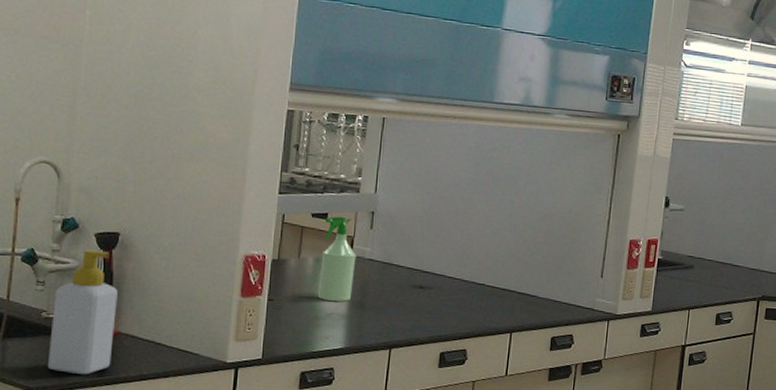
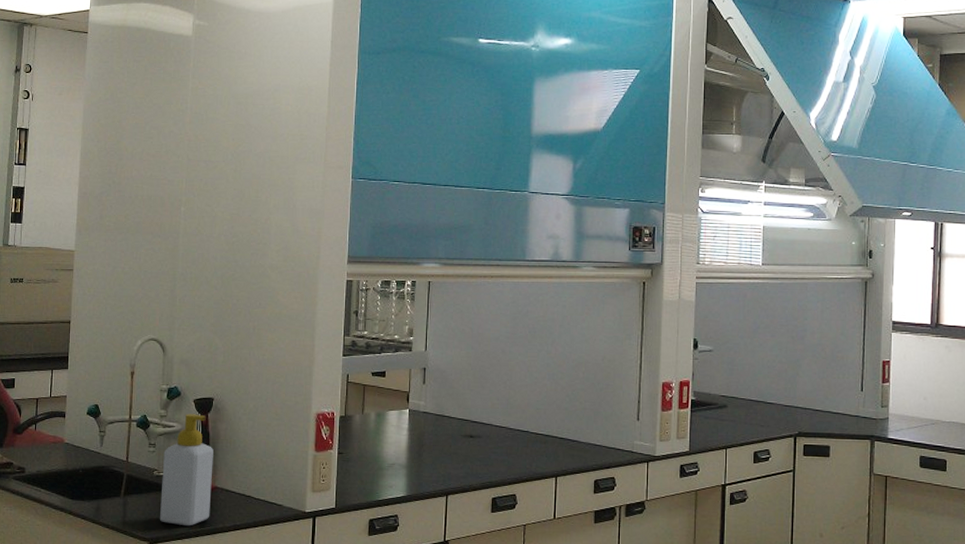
spray bottle: present [317,216,356,302] -> none [380,373,412,453]

